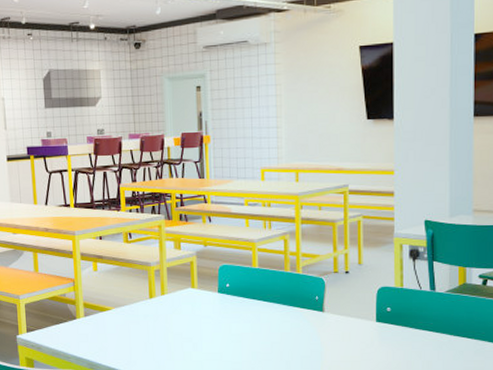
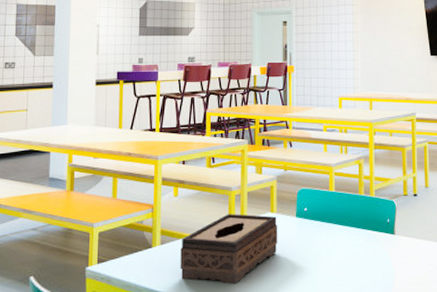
tissue box: none [104,289,200,355] -> present [180,214,278,284]

